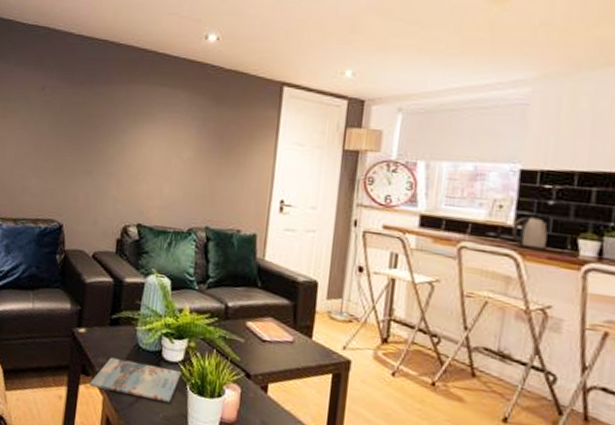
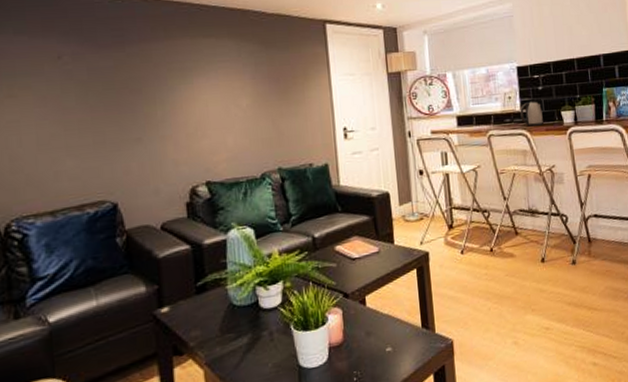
magazine: present [89,357,182,404] -> none [185,313,283,365]

